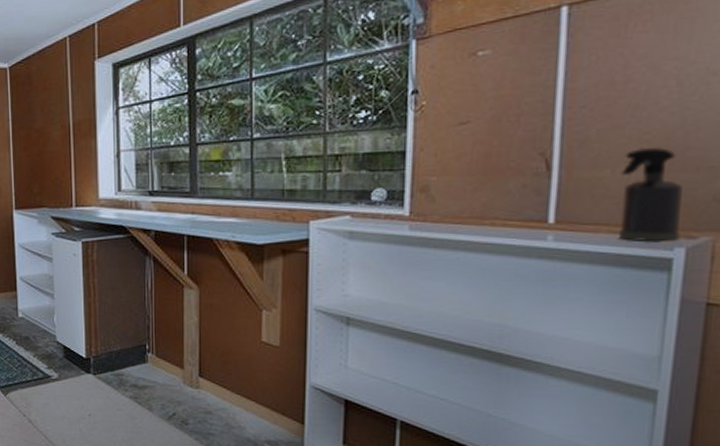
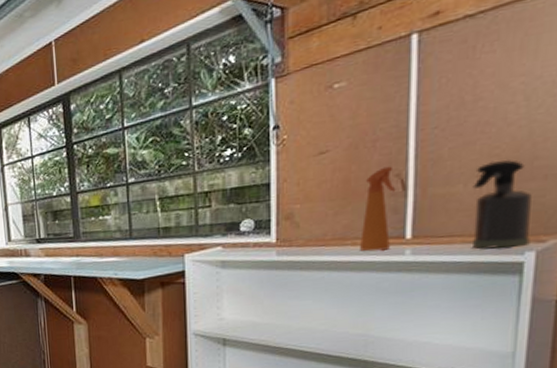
spray bottle: none [499,143,540,234] -> present [360,166,396,252]

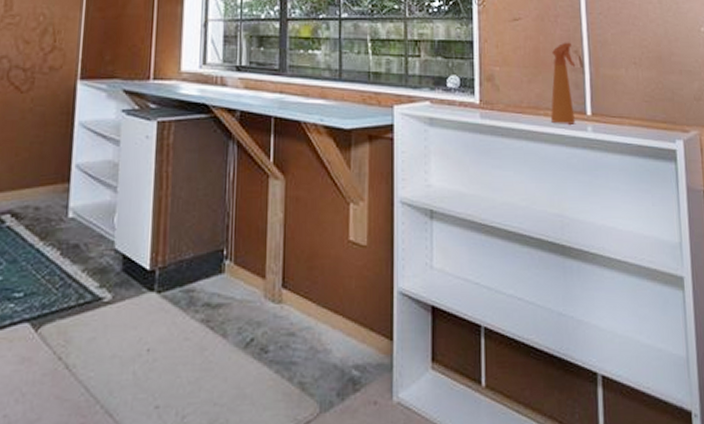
spray bottle: present [472,159,532,250] -> none [632,51,678,135]

